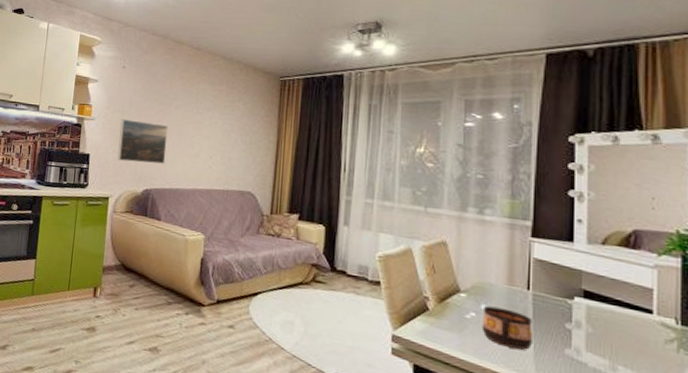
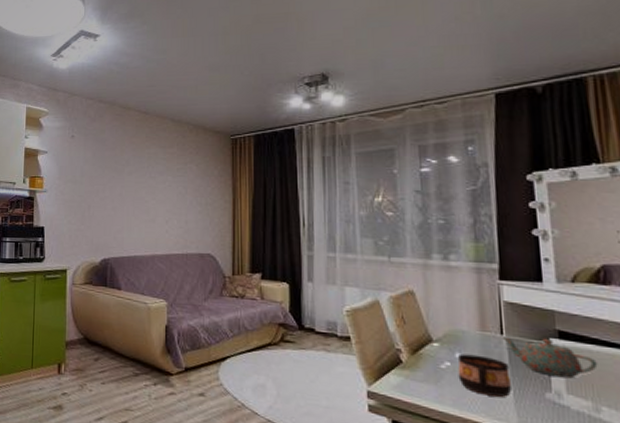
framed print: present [117,119,168,164] -> none [73,189,122,232]
teapot: none [528,292,619,337] -> present [501,336,598,379]

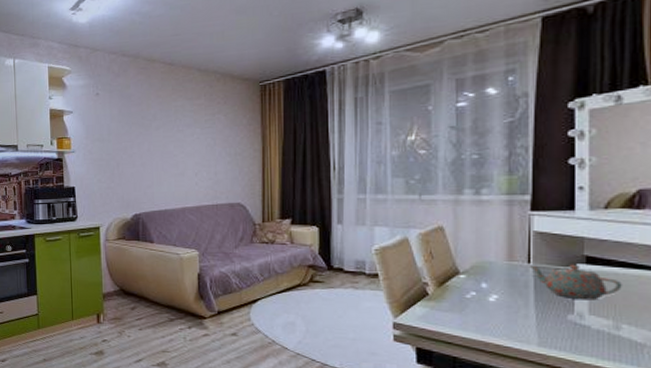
cup: present [457,353,513,397] -> none [483,283,536,321]

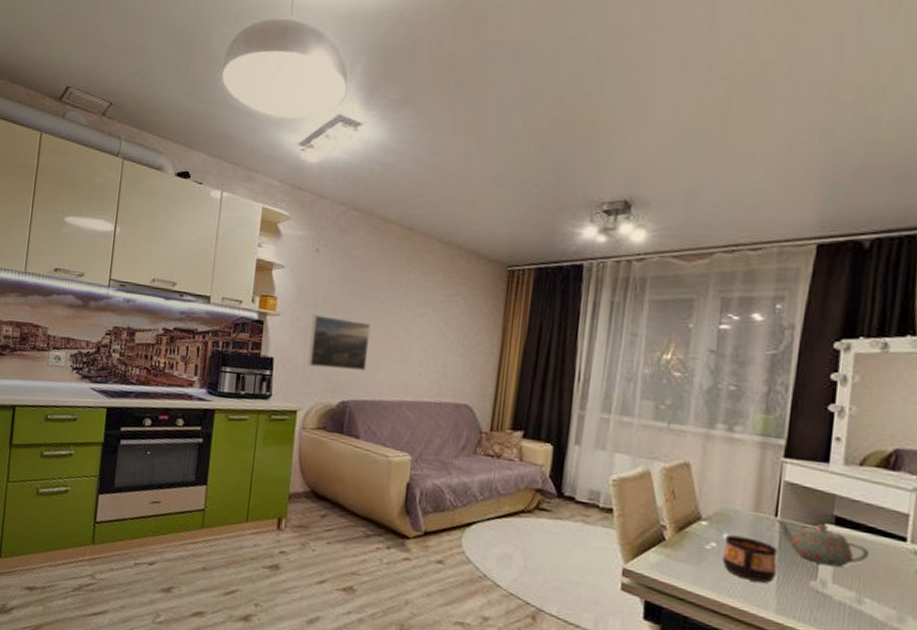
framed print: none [102,147,151,189] -> present [308,315,371,371]
cup: none [483,283,536,321] -> present [722,534,778,583]

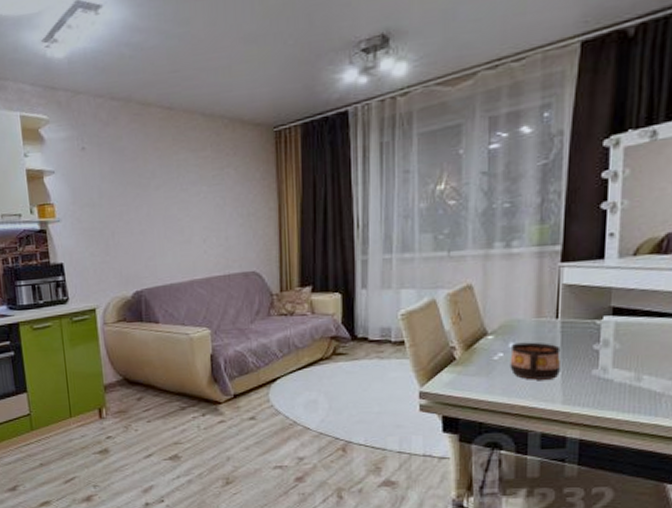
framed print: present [308,315,371,371] -> none [92,212,153,264]
teapot: present [775,519,870,568] -> none [556,316,646,354]

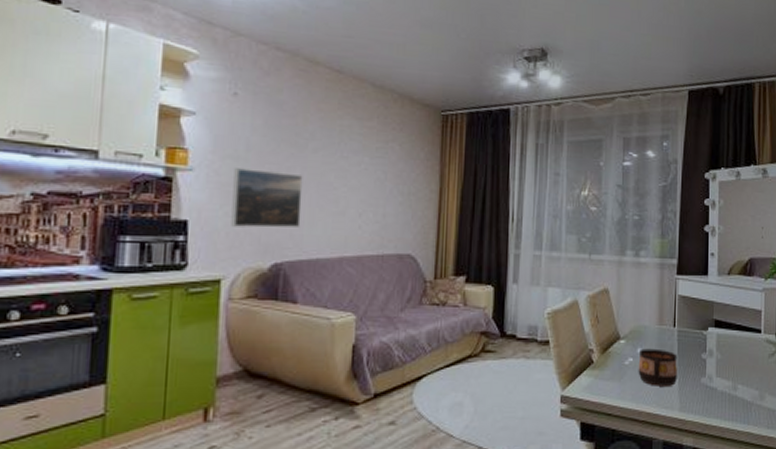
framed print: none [92,212,153,264] -> present [231,168,303,228]

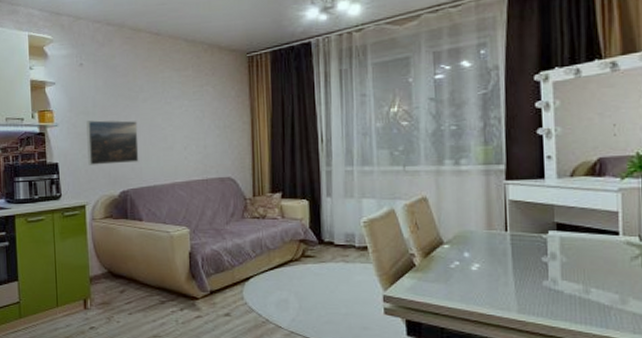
cup: present [638,348,678,386] -> none [465,252,514,288]

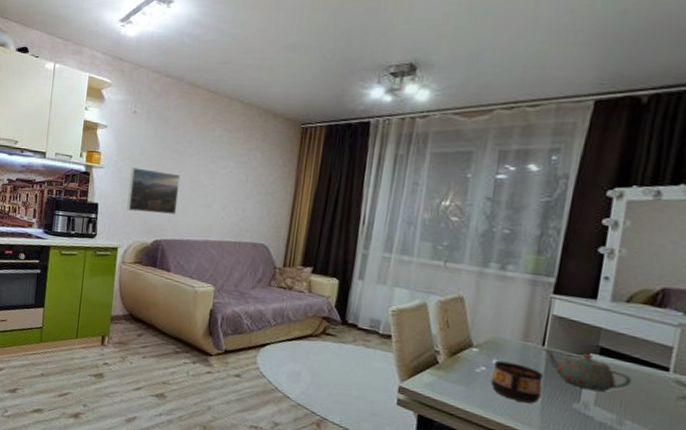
cup: none [465,252,514,288] -> present [490,360,544,404]
teapot: none [506,231,589,266] -> present [542,348,632,393]

